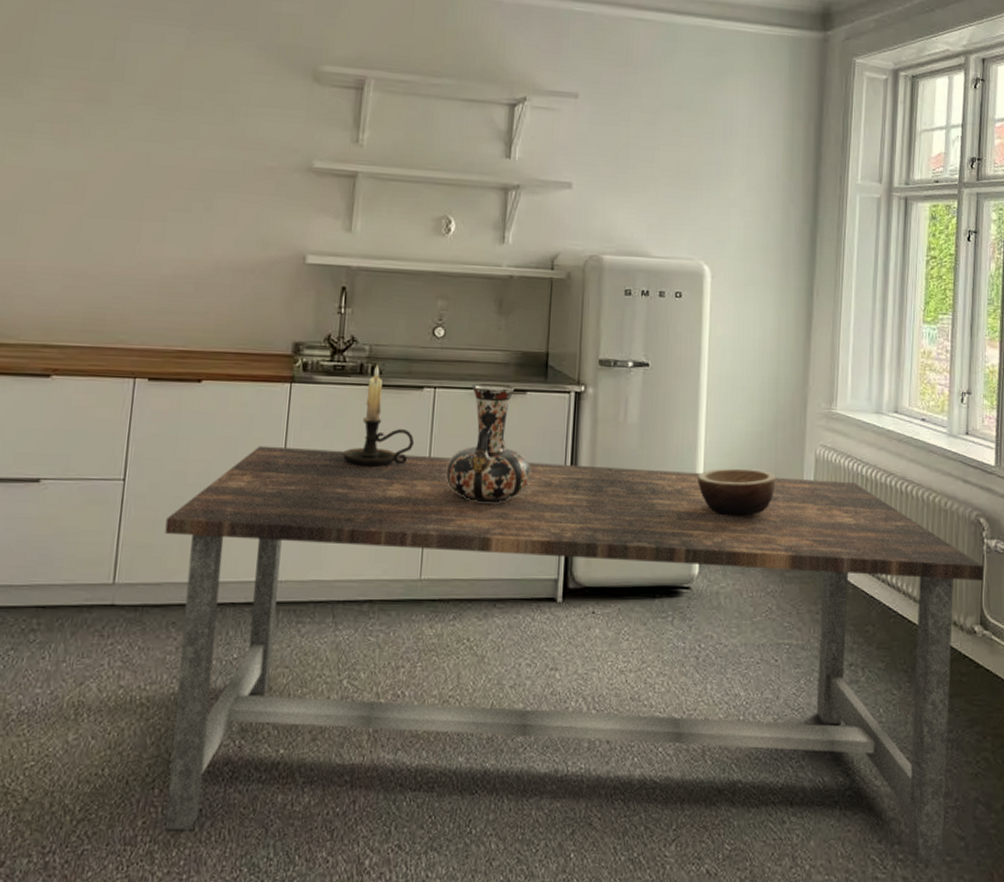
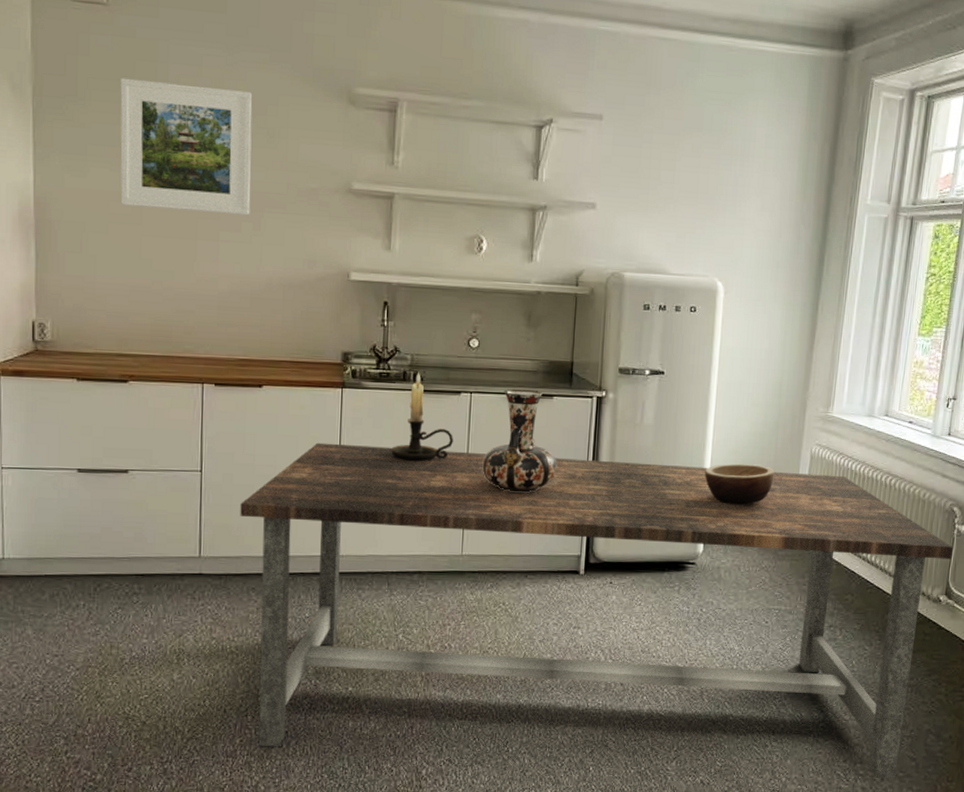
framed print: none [63,55,213,195] -> present [120,77,253,216]

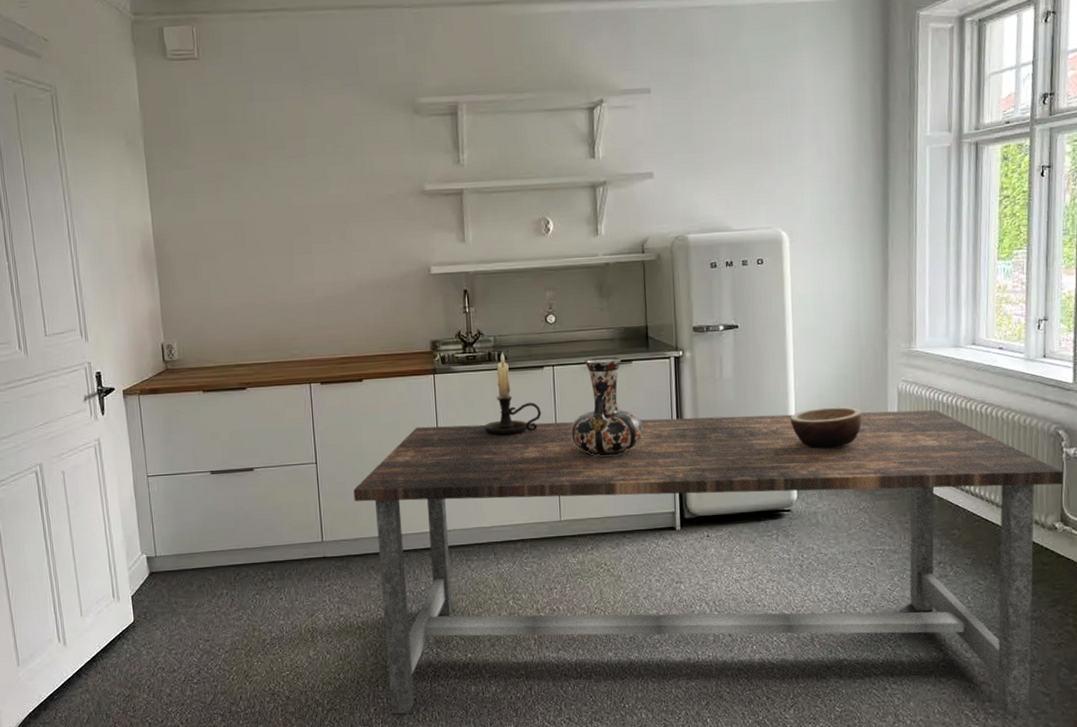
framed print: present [120,77,253,216] -> none [215,116,337,232]

